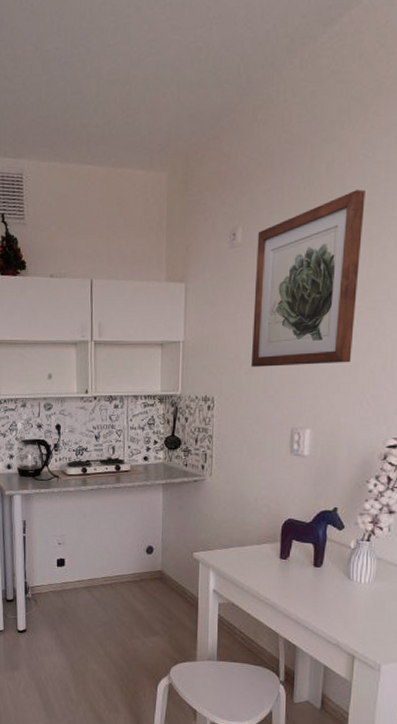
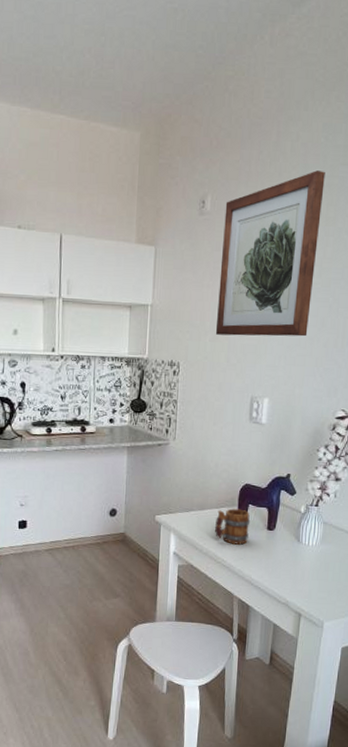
mug: none [255,544,295,582] -> present [214,508,251,545]

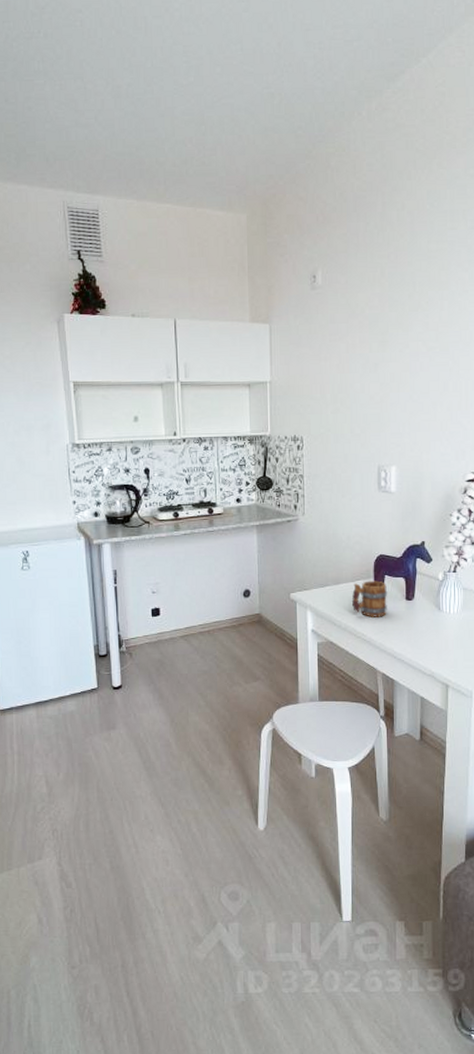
wall art: present [215,170,325,337] -> none [336,237,434,406]

